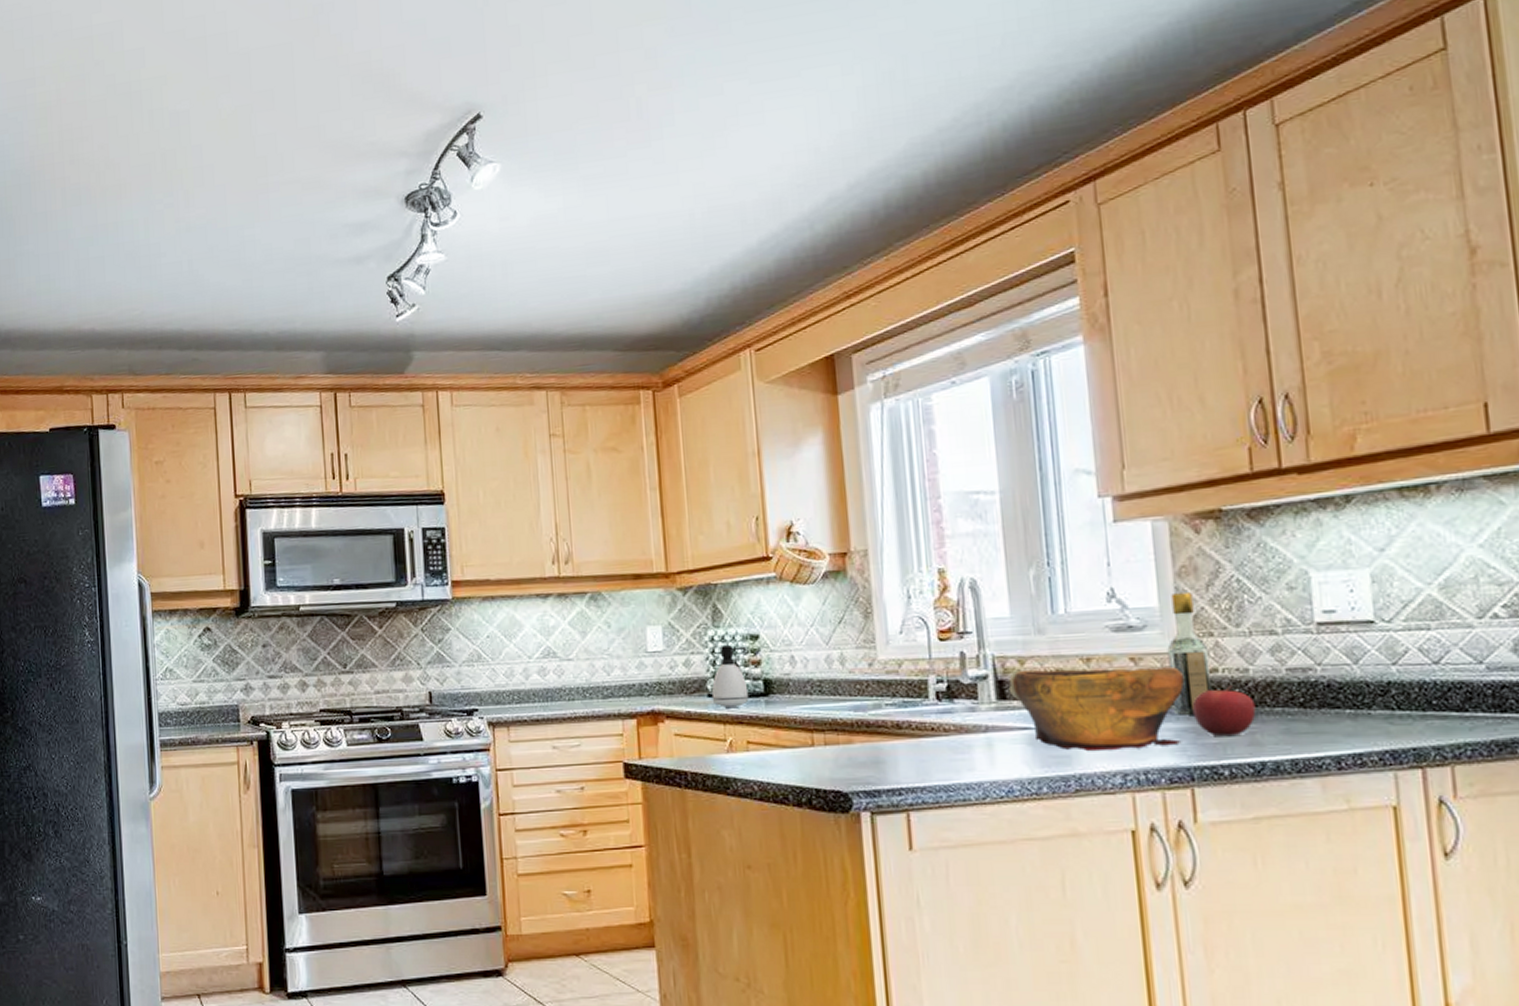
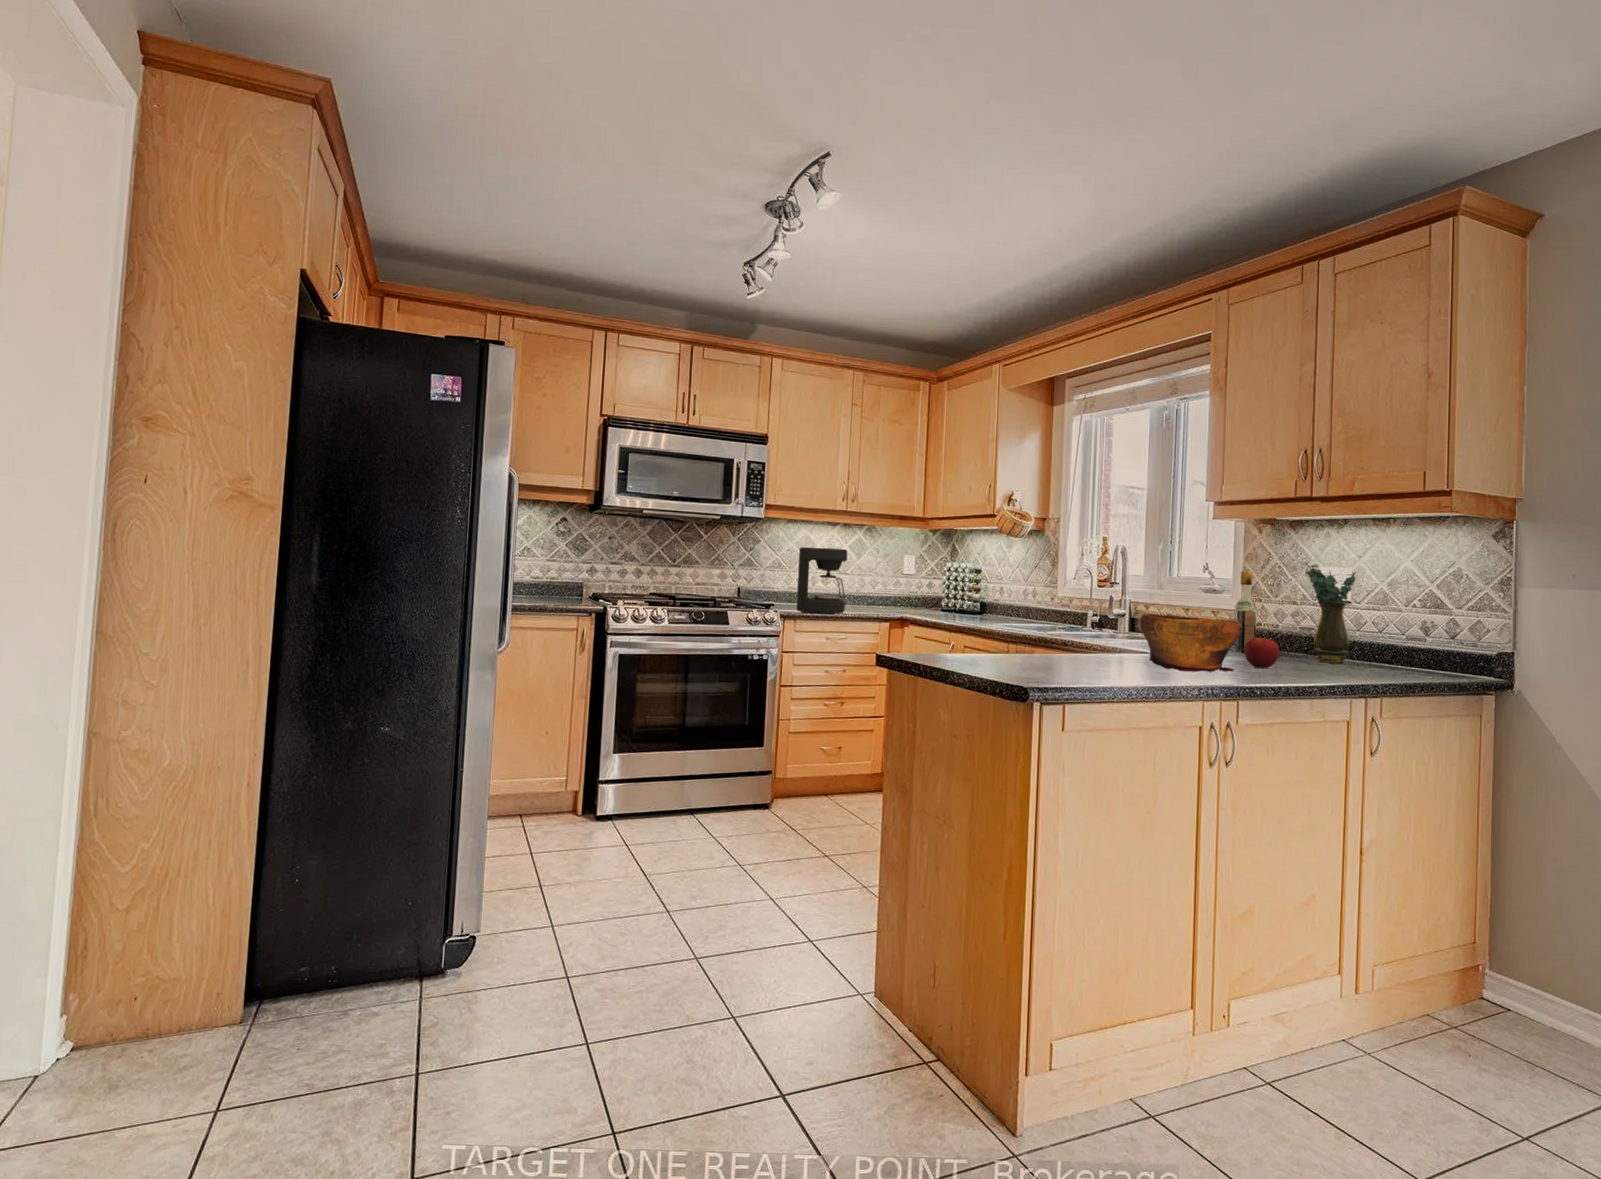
coffee maker: none [503,626,573,716] -> present [796,546,848,614]
soap dispenser: present [711,645,749,708] -> none [944,575,972,620]
vase: none [1283,568,1383,719] -> present [1305,562,1356,664]

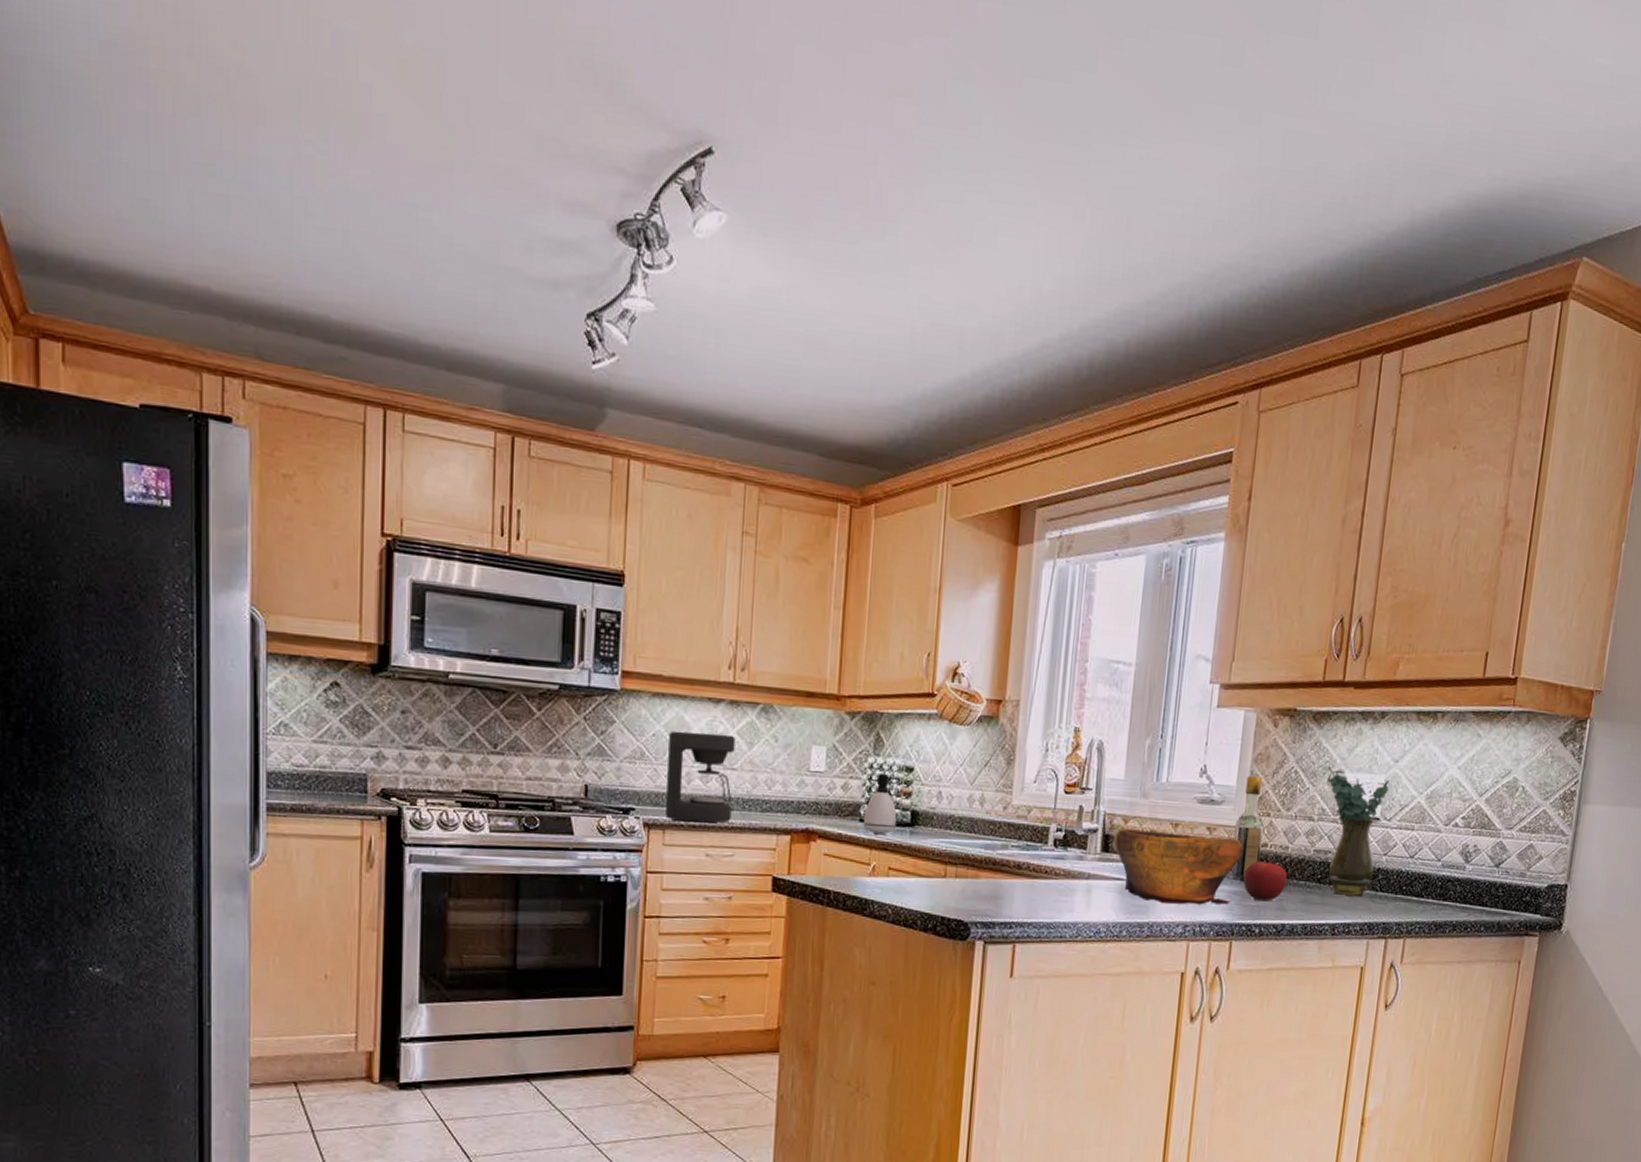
soap dispenser: none [944,575,972,620] -> present [863,774,901,834]

